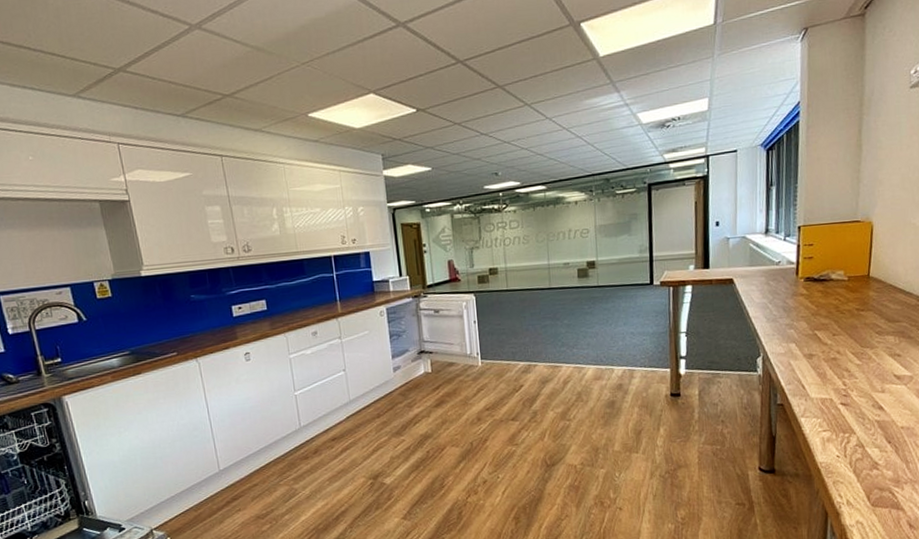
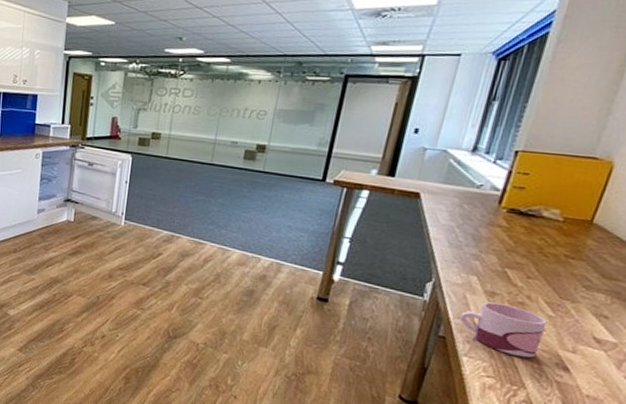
mug: none [790,362,857,407] -> present [460,302,547,358]

